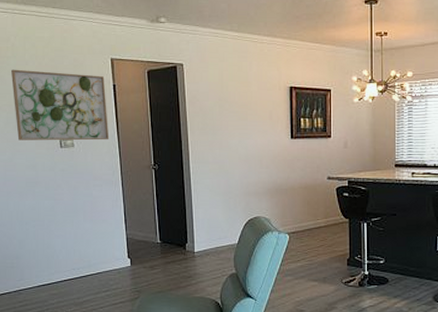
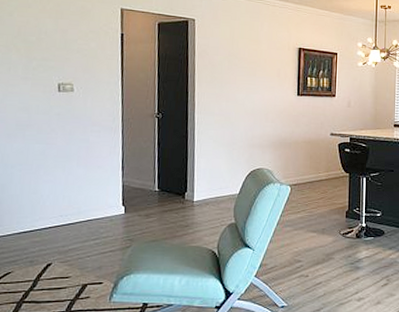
wall art: present [11,69,110,140] -> none [10,11,113,87]

